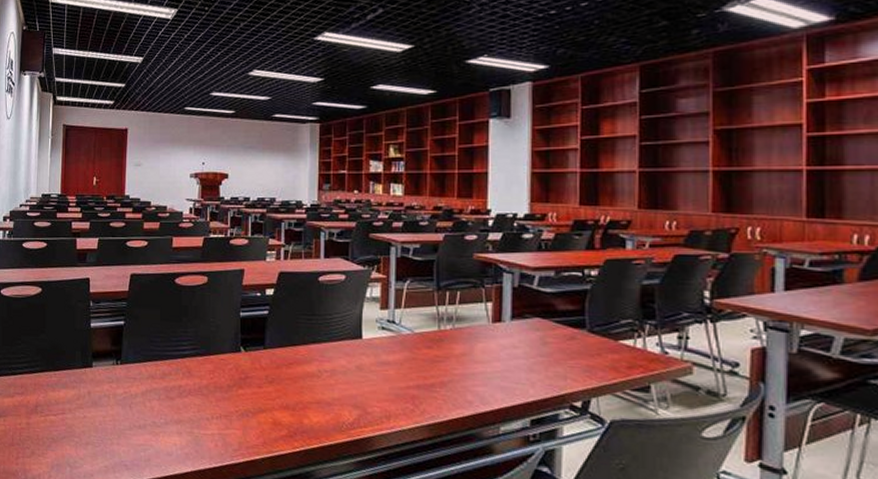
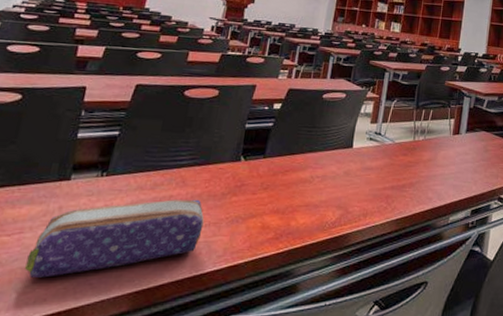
pencil case: none [72,389,215,456] -> present [25,199,204,278]

